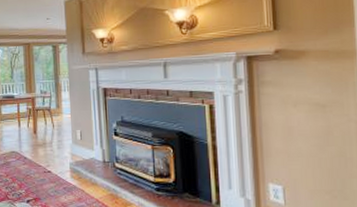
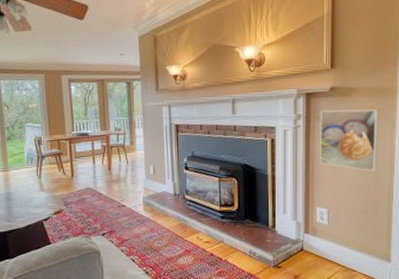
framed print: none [266,74,340,144] -> present [320,109,379,171]

